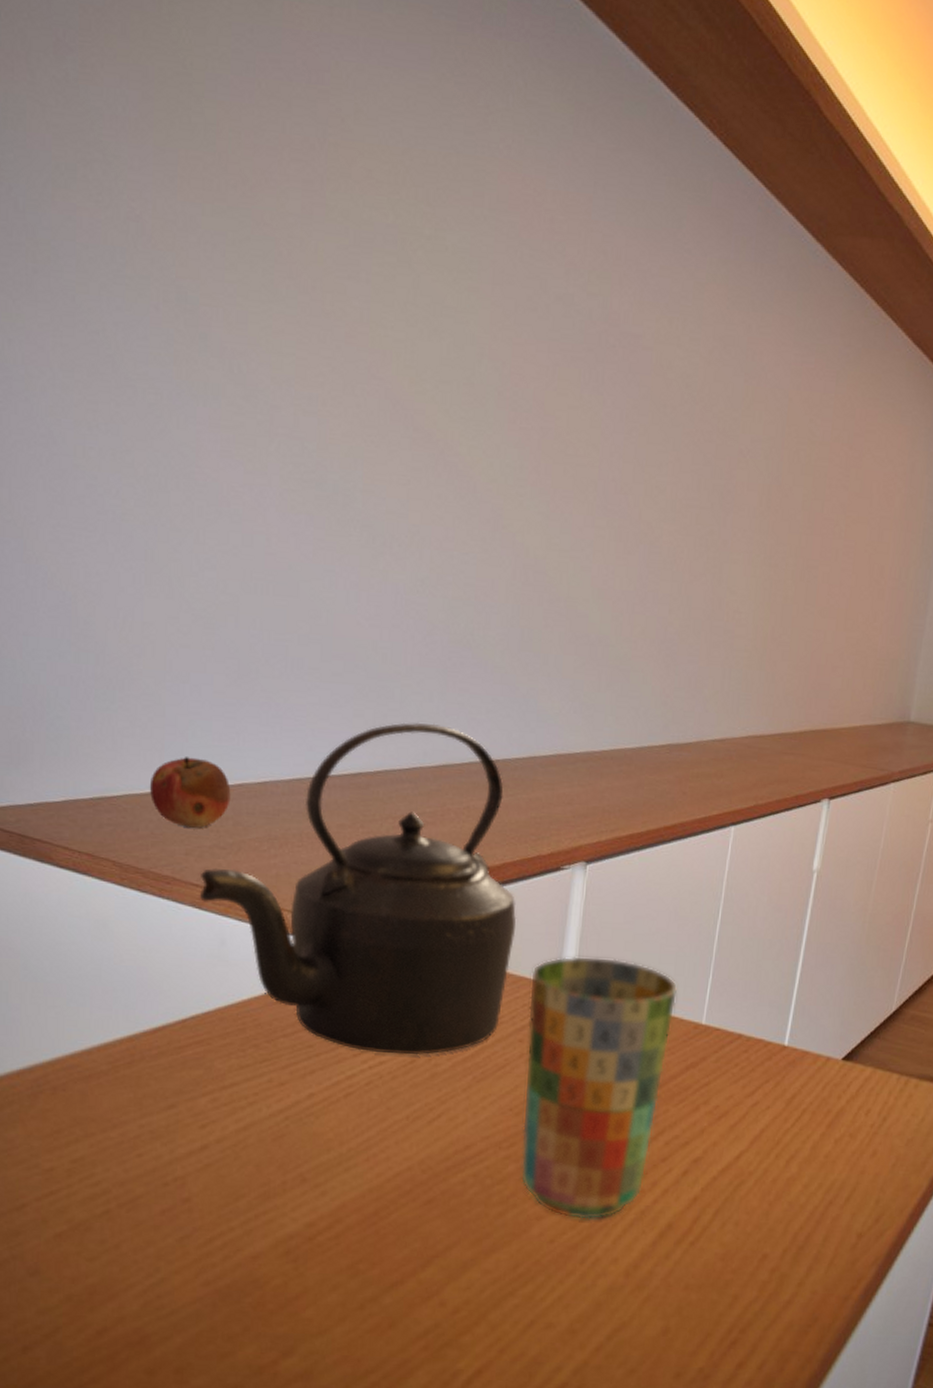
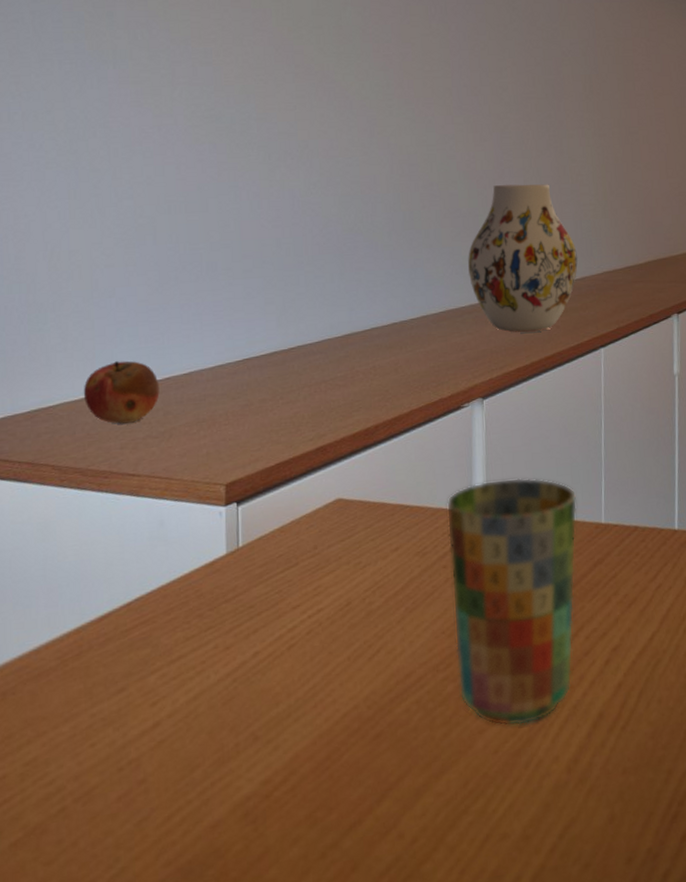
kettle: present [199,722,517,1055] -> none [136,300,428,603]
vase: none [589,611,720,795] -> present [468,184,578,333]

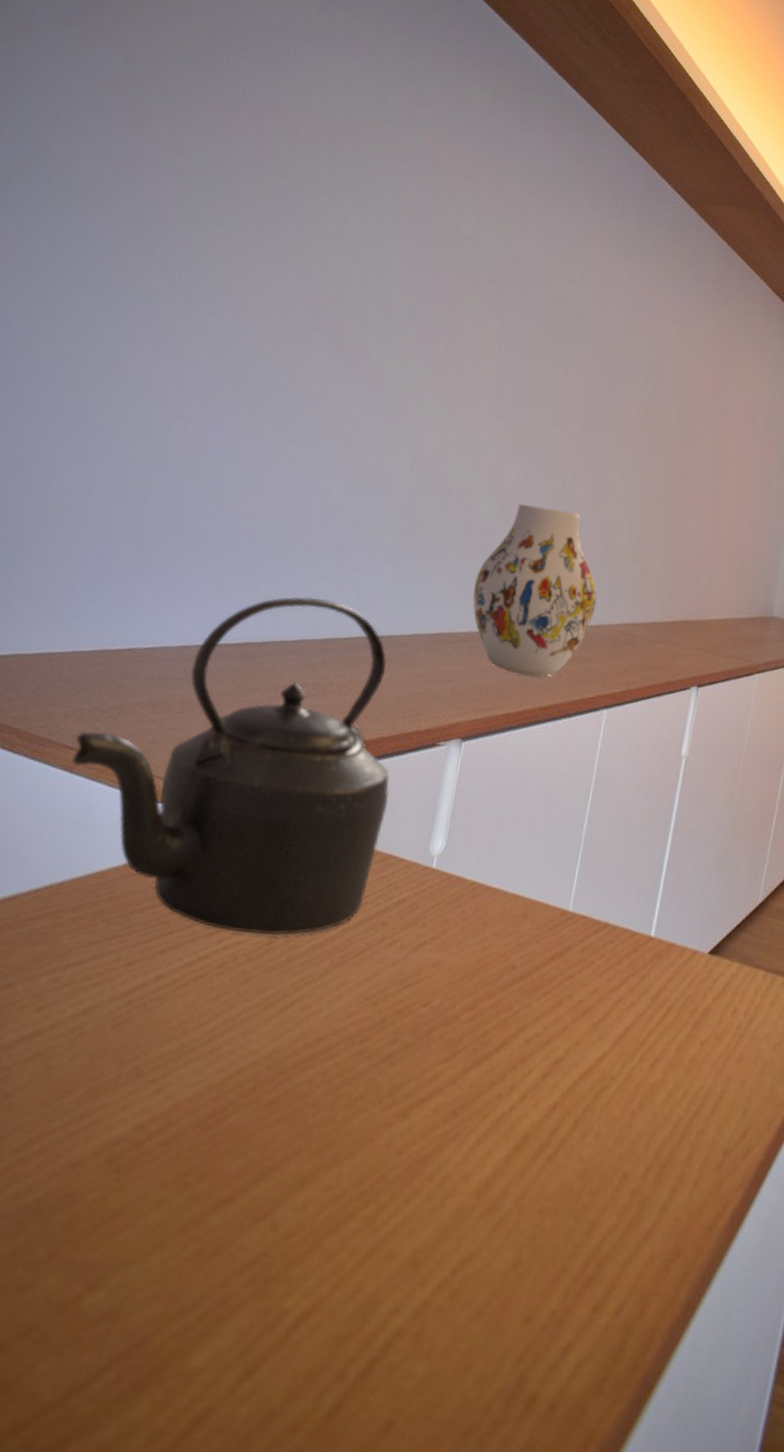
fruit: present [83,361,160,424] -> none [38,620,119,691]
kettle: none [136,300,428,603] -> present [71,596,390,936]
cup: present [446,478,578,726] -> none [371,834,547,1129]

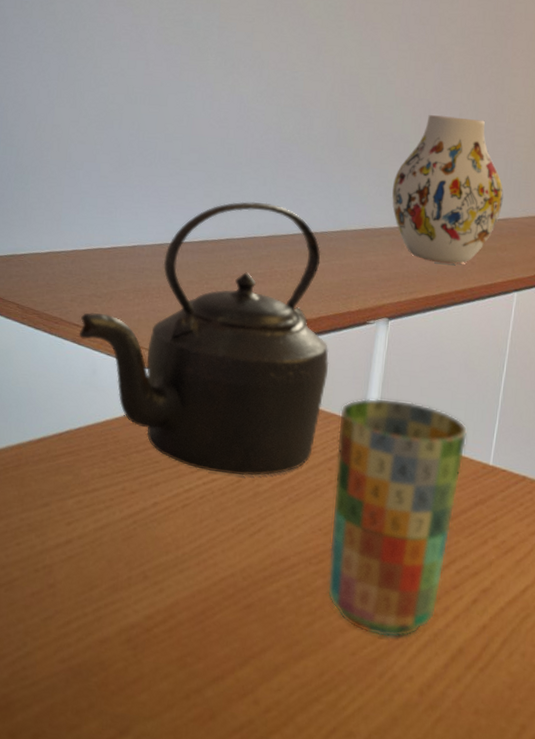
cup: none [371,834,547,1129] -> present [327,398,468,638]

